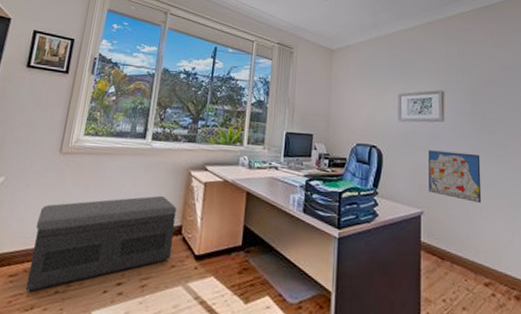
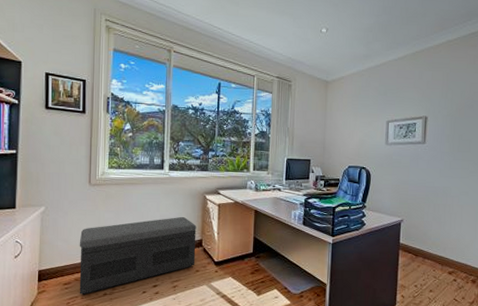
wall art: present [429,150,482,203] -> none [409,169,454,211]

